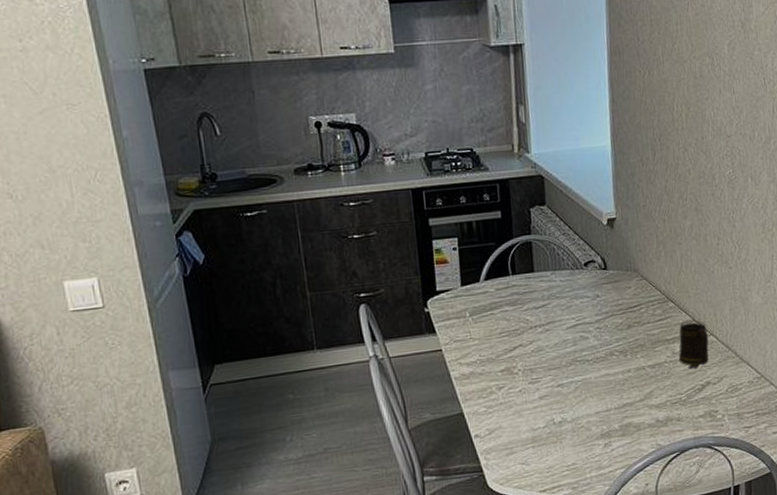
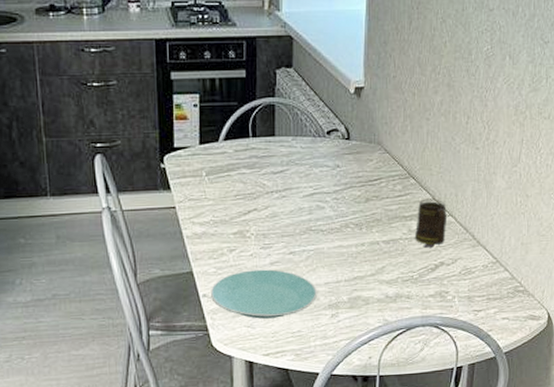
plate: none [482,403,589,455] -> present [211,269,318,319]

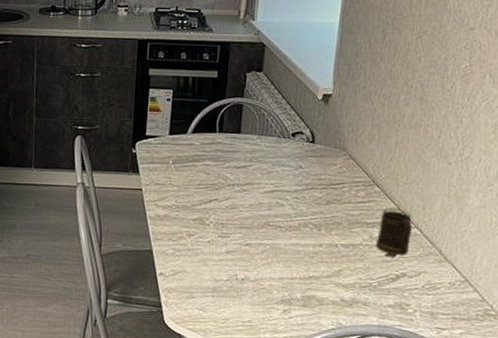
plate: present [211,269,318,319] -> none [167,255,272,305]

